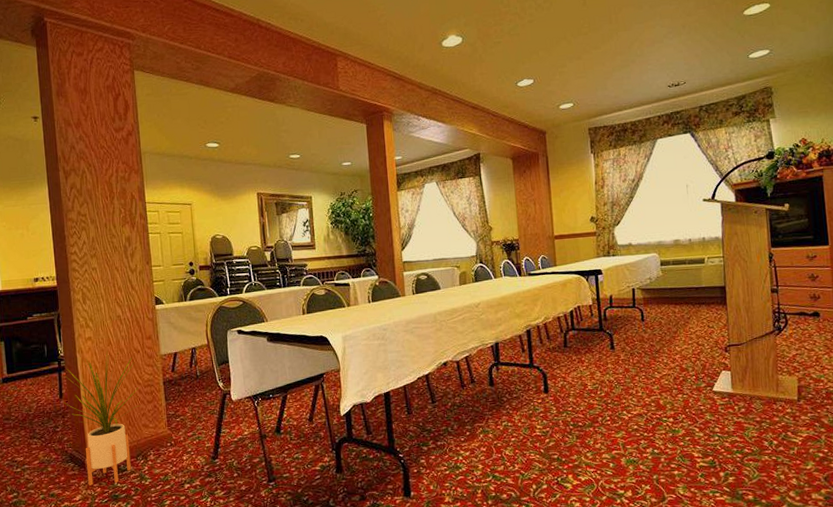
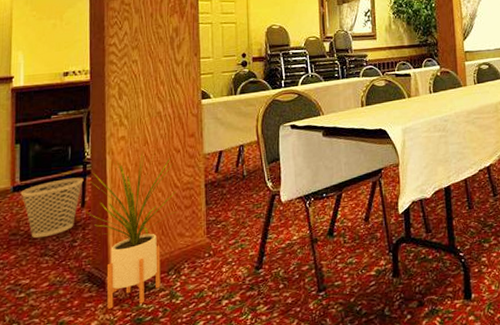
wastebasket: none [9,372,60,423] -> present [20,177,84,239]

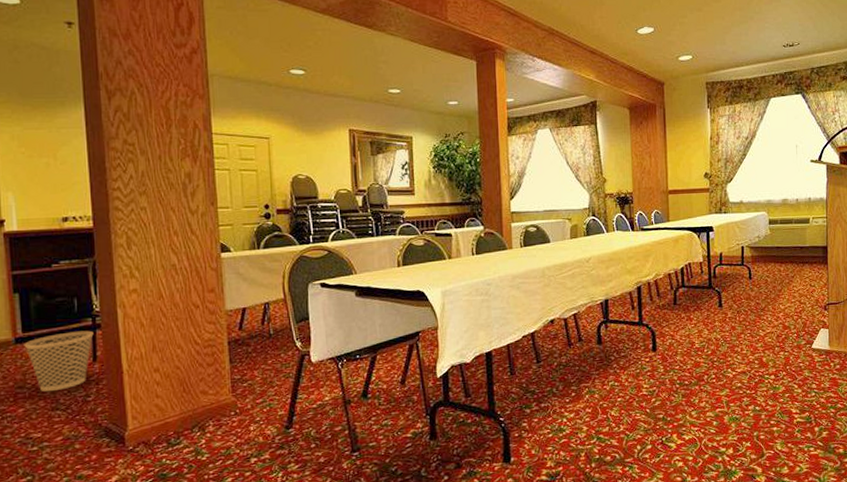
house plant: present [86,151,179,309] -> none [98,305,201,464]

